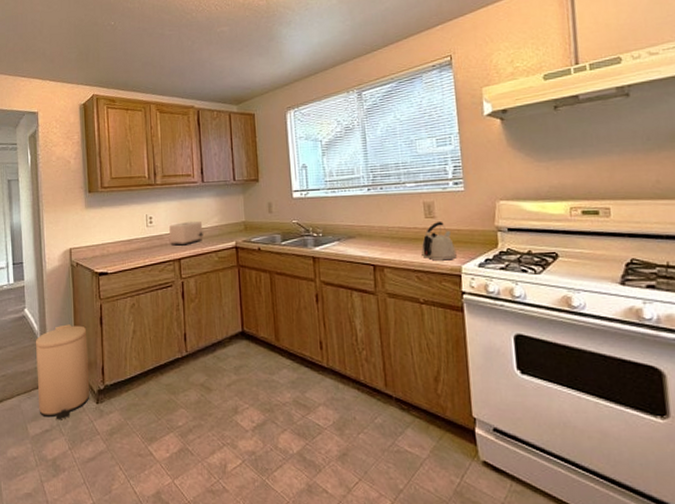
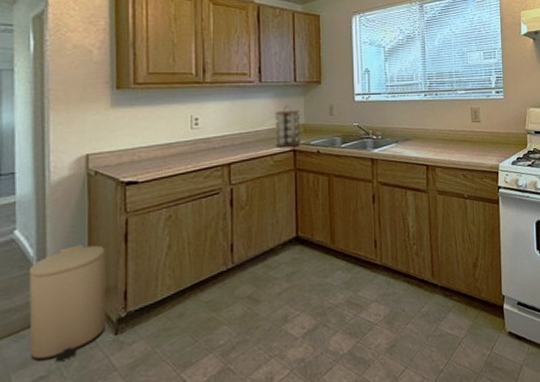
toaster: present [168,221,203,246] -> none [217,122,258,150]
spice rack: none [217,203,243,245] -> present [275,105,302,148]
kettle: present [421,222,457,261] -> none [467,125,495,160]

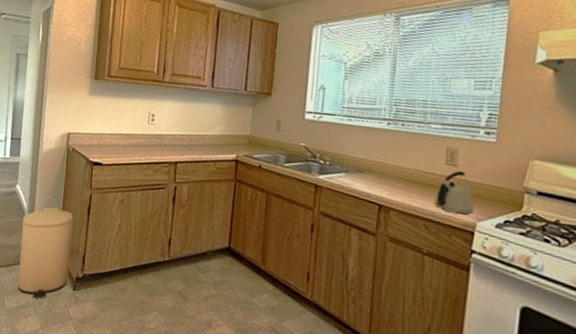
spice rack: present [275,105,302,148] -> none [219,113,247,157]
kettle: none [467,125,495,160] -> present [434,171,474,214]

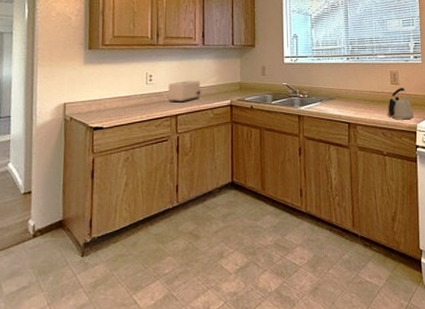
pedal bin: present [17,207,74,299] -> none [17,178,77,275]
toaster: none [169,125,205,150] -> present [167,80,201,103]

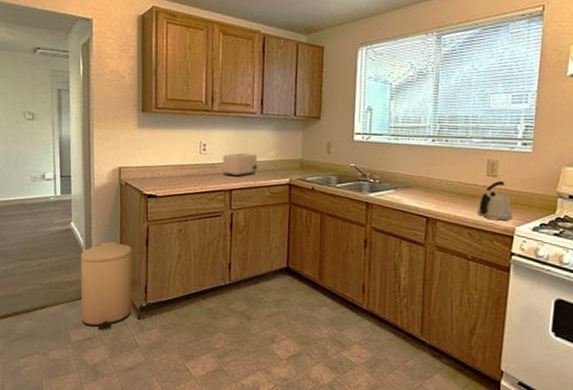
pedal bin: none [17,178,77,275] -> present [80,241,132,330]

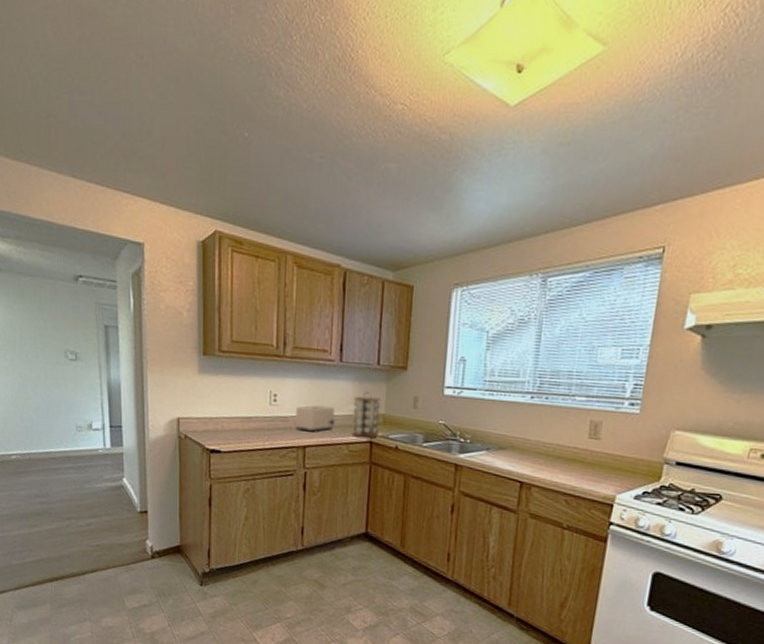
pedal bin: present [80,241,132,330] -> none [134,500,194,596]
spice rack: none [272,139,298,181] -> present [351,391,381,438]
kettle: present [477,181,513,221] -> none [576,444,615,487]

